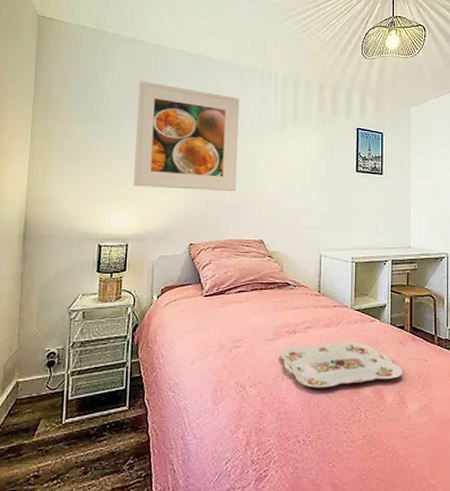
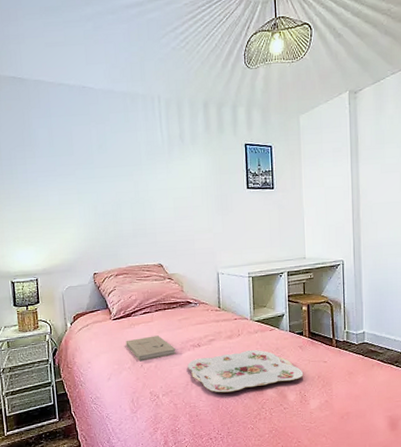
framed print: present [133,80,240,192] -> none [25,119,132,225]
book: none [215,318,269,346] -> present [126,335,176,362]

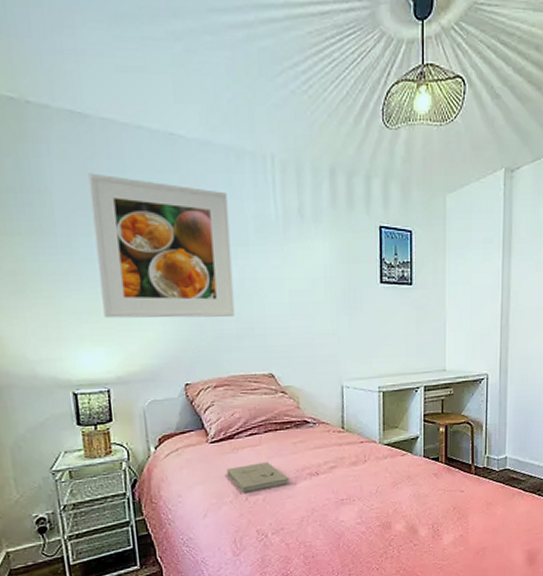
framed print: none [25,119,132,225] -> present [88,173,235,318]
serving tray: present [187,349,304,393] -> none [303,478,438,529]

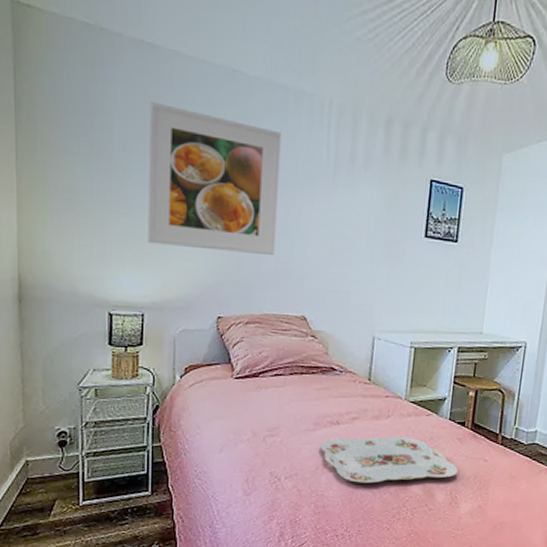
book: present [226,462,290,494] -> none [247,404,309,434]
serving tray: none [303,478,438,529] -> present [320,435,458,484]

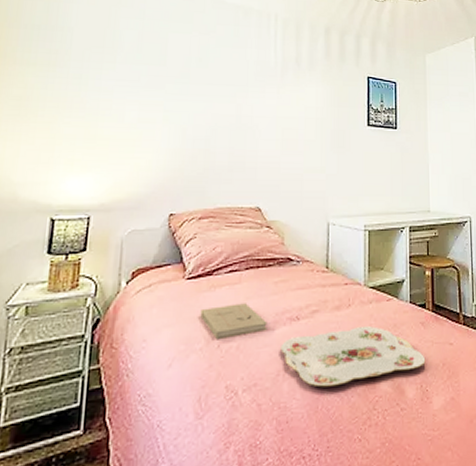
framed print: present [148,101,282,256] -> none [99,18,233,151]
book: none [247,404,309,434] -> present [200,303,267,340]

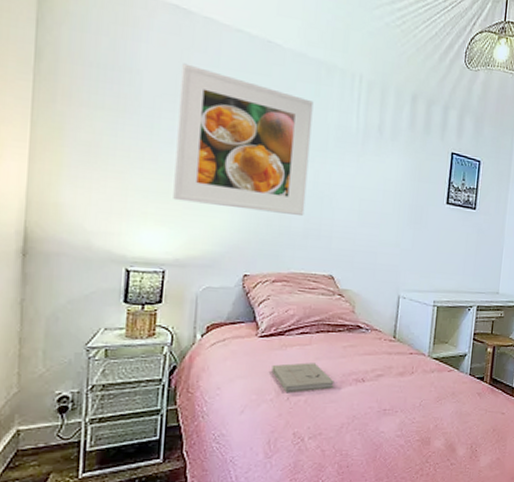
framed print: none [99,18,233,151] -> present [173,63,314,217]
serving tray: present [280,325,426,387] -> none [345,391,478,441]

